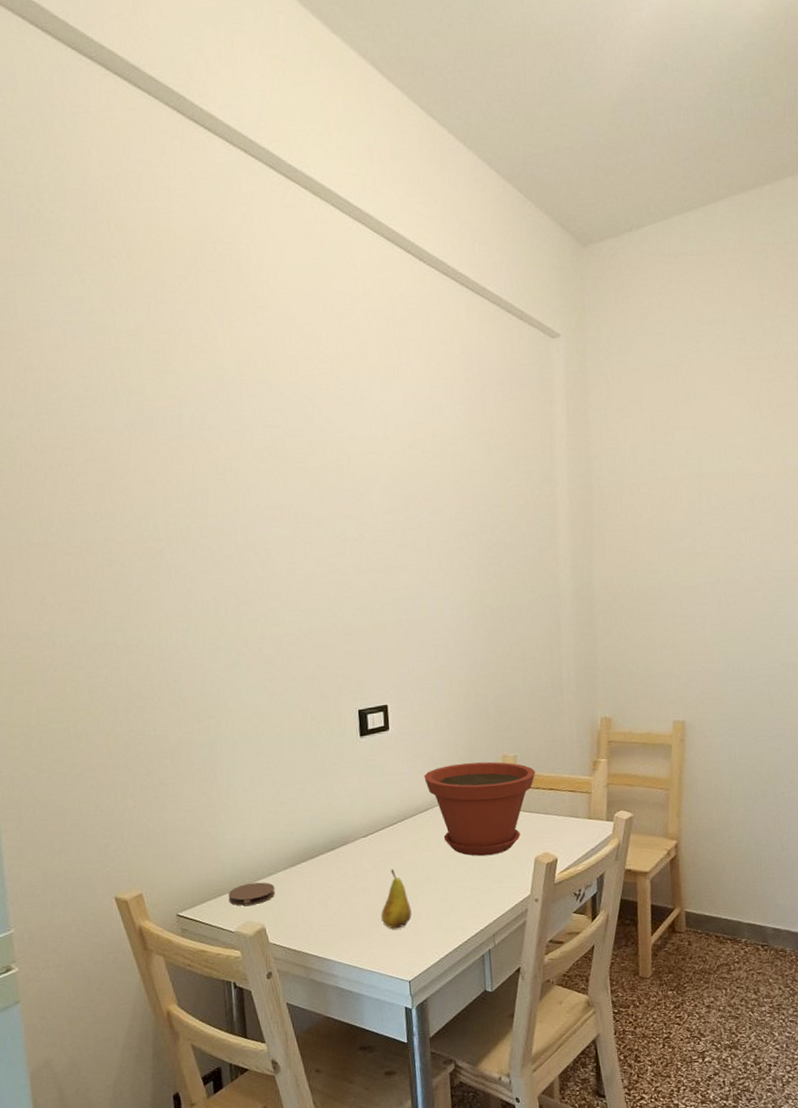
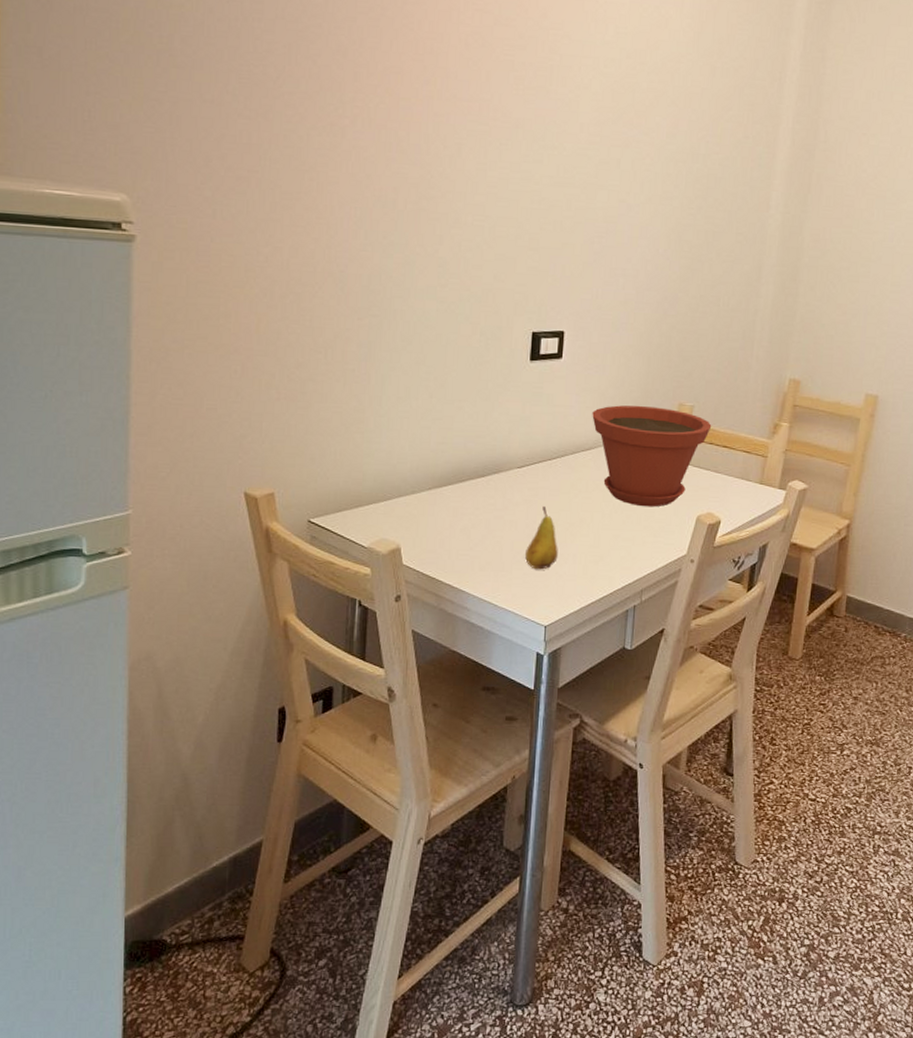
coaster: present [228,882,276,906] -> none [365,498,417,522]

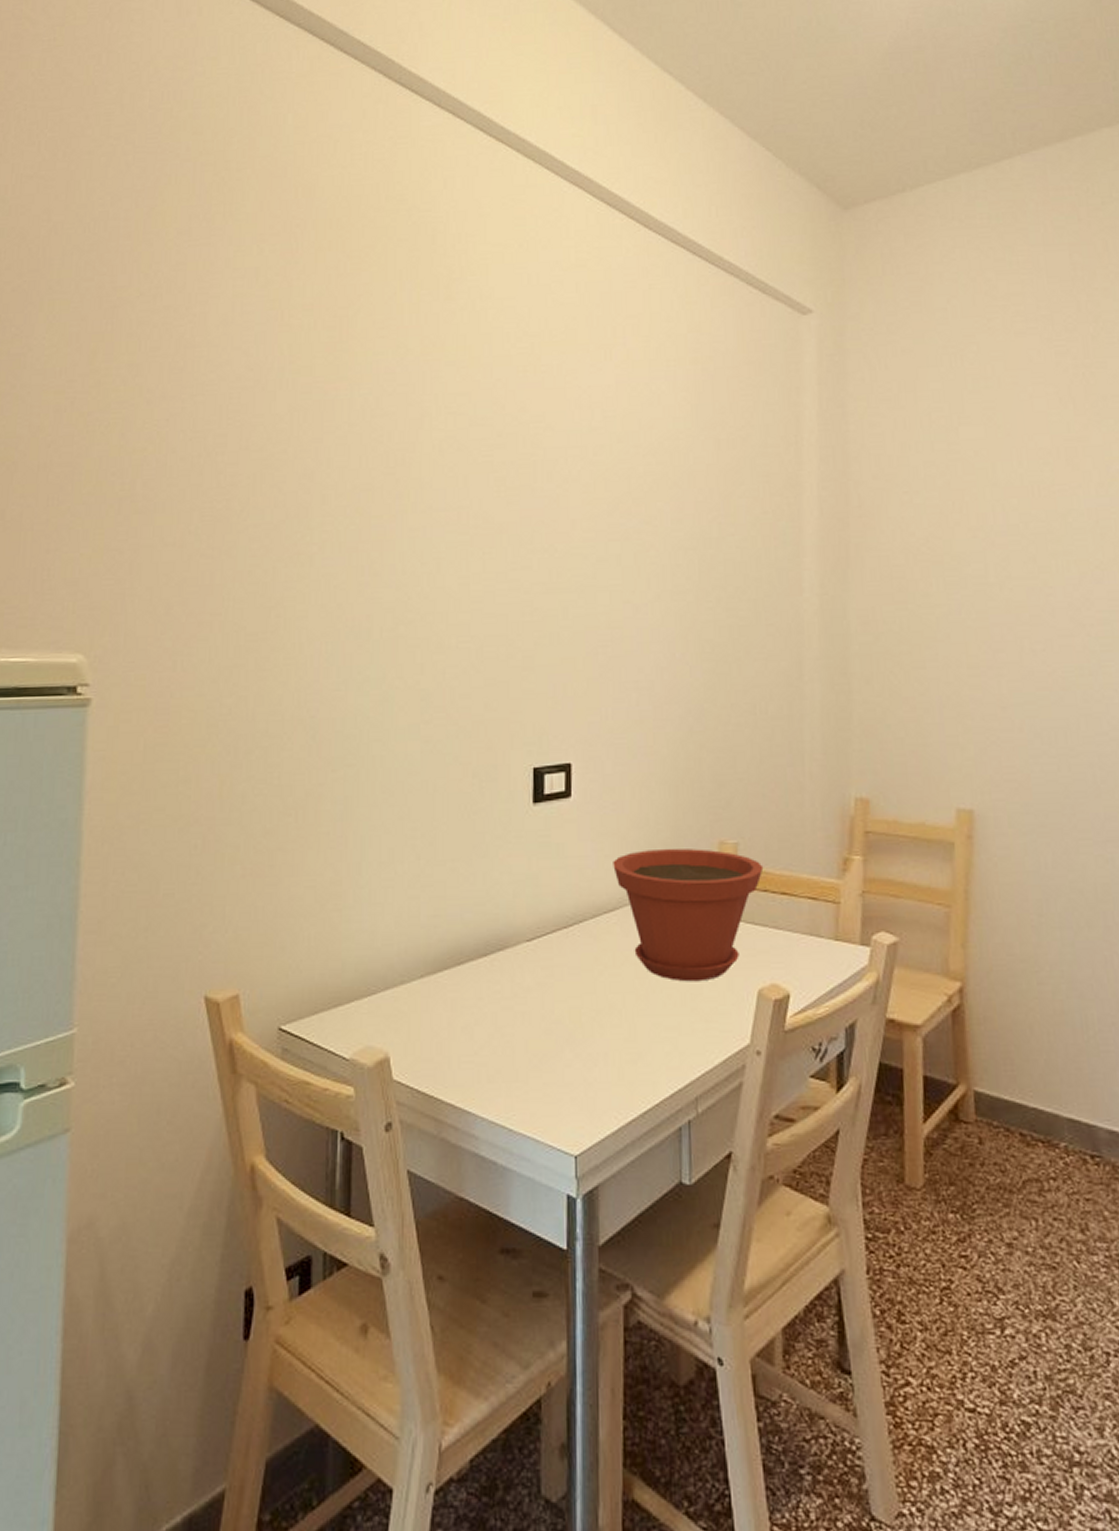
fruit: present [525,507,558,570] -> none [544,990,585,1077]

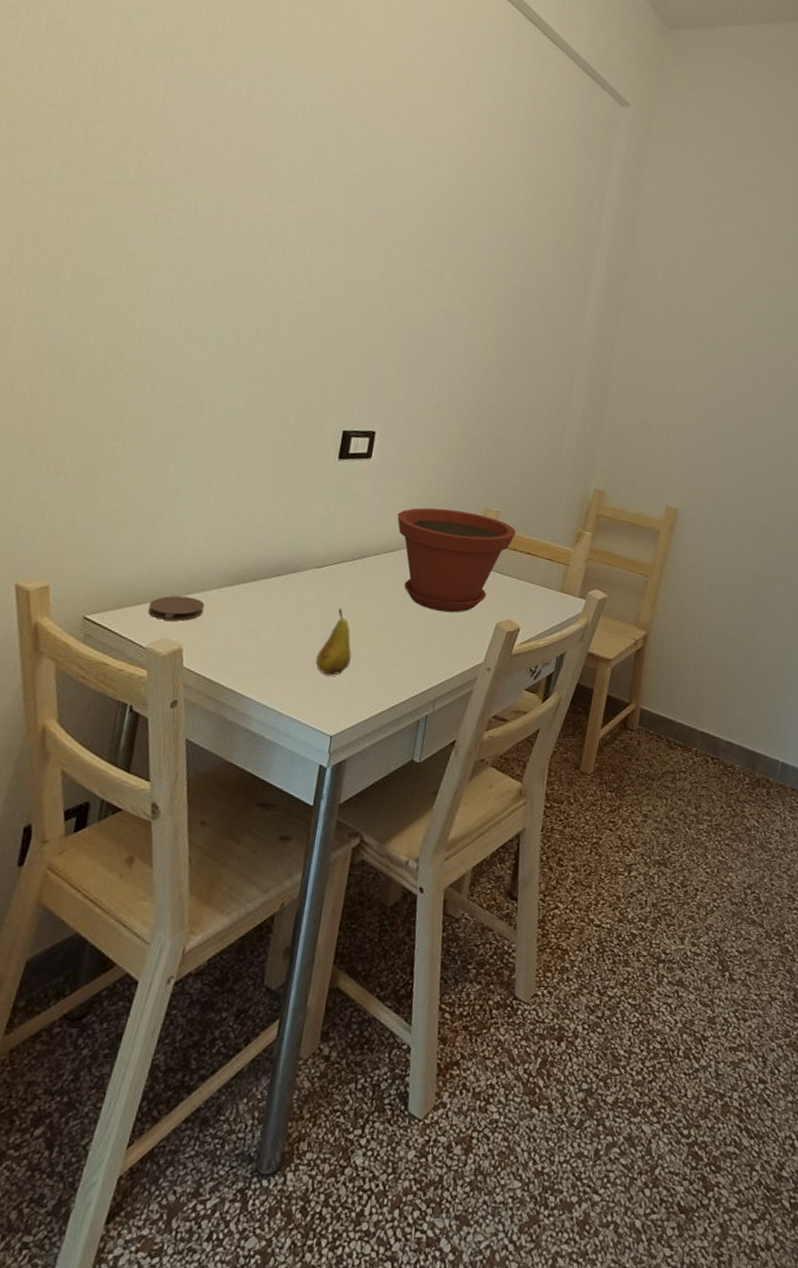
coaster: none [346,992,407,1023] -> present [148,596,205,621]
fruit: none [544,990,585,1077] -> present [316,609,352,676]

